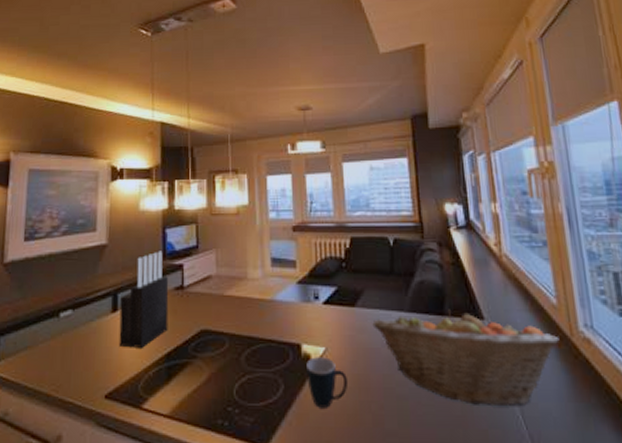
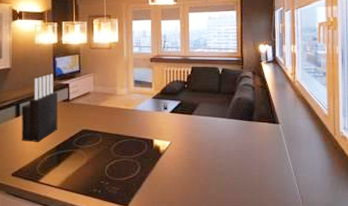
mug: present [306,357,347,408] -> none [157,148,184,181]
fruit basket: present [372,309,560,406] -> none [204,117,327,178]

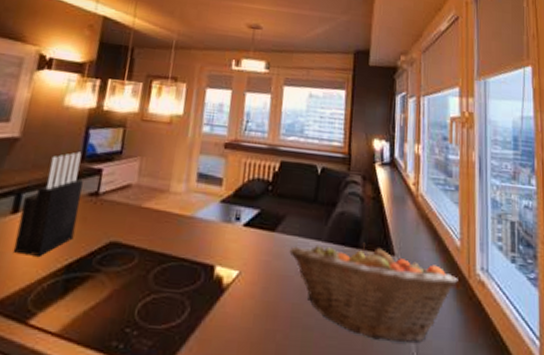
fruit basket: none [204,117,327,178] -> present [289,242,458,342]

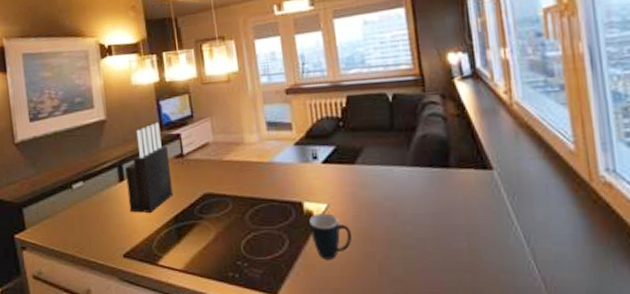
mug: none [215,280,256,335] -> present [309,213,352,259]
fruit basket: present [289,242,458,342] -> none [374,161,577,252]

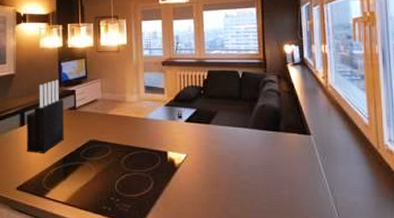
mug: present [309,213,352,259] -> none [171,161,202,199]

